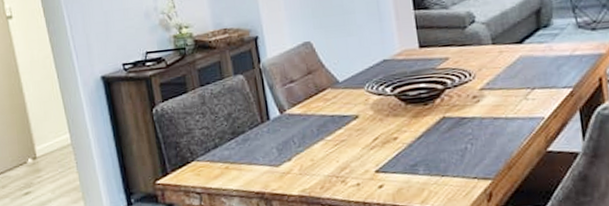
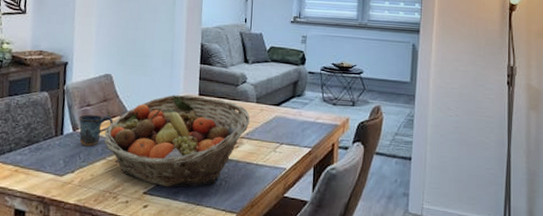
mug: none [283,90,325,128] -> present [78,114,114,146]
fruit basket: none [316,48,488,162] -> present [103,95,250,188]

